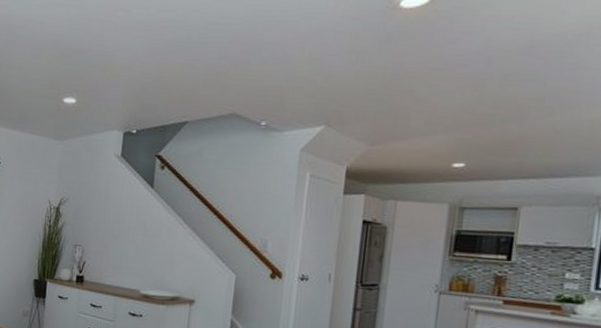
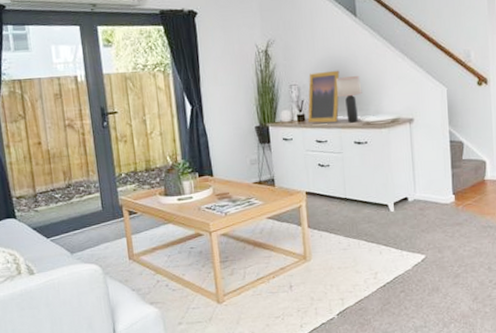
picture frame: none [85,237,127,290] -> present [307,70,340,123]
table lamp: none [120,245,147,293] -> present [336,76,362,123]

